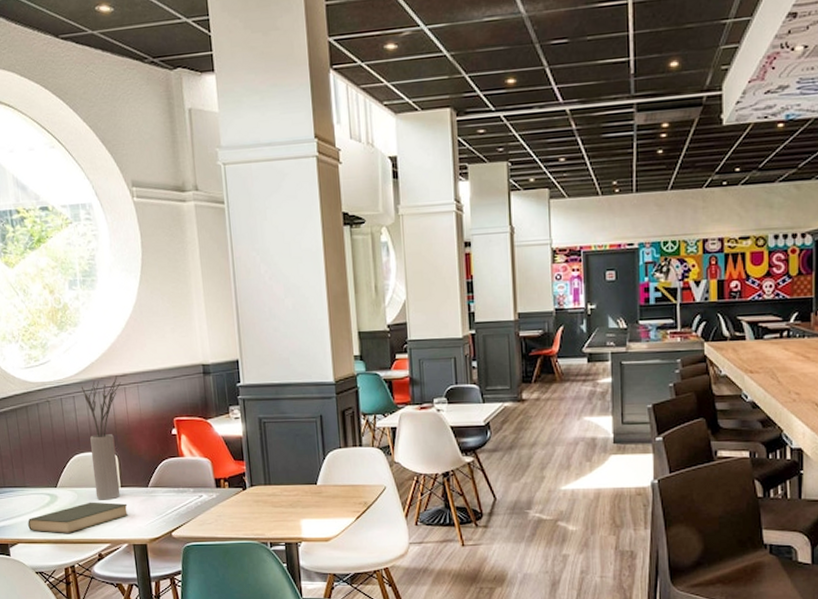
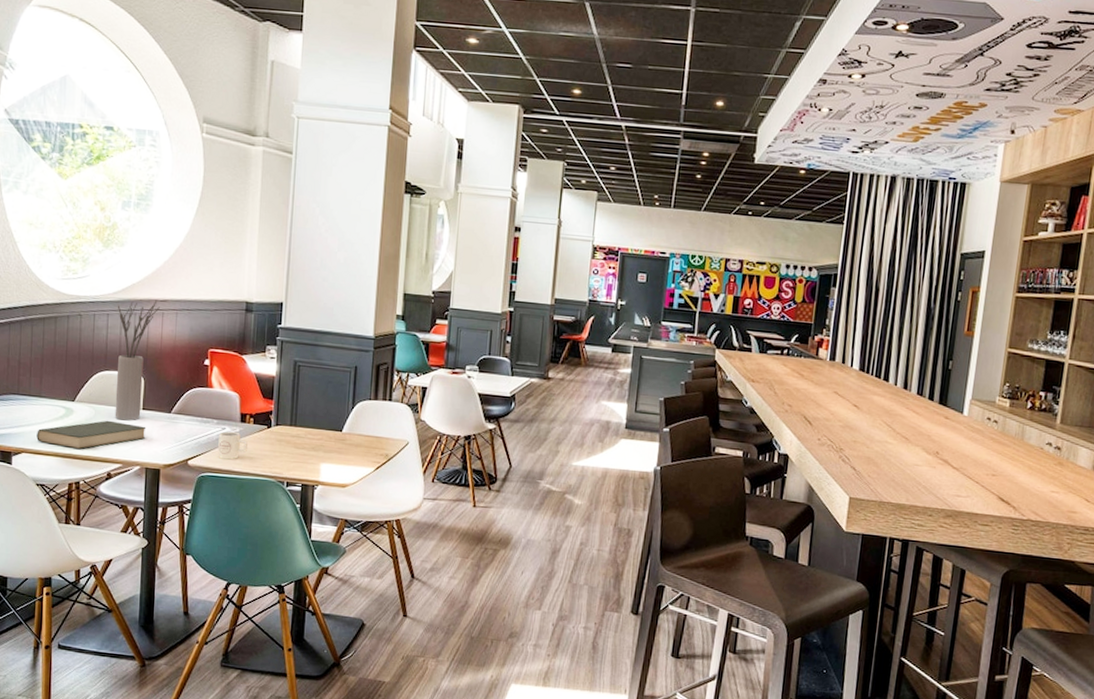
mug: none [197,499,227,527] -> present [218,431,248,460]

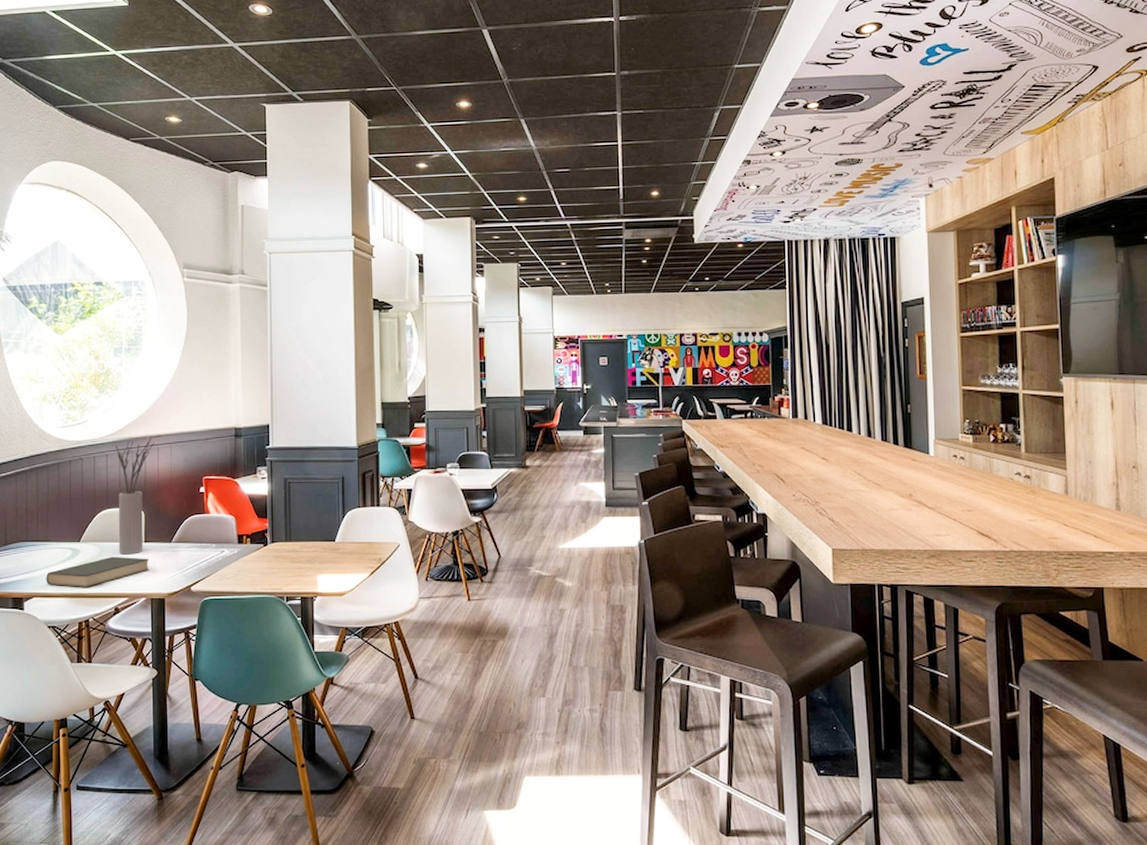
mug: present [218,431,248,460] -> none [218,554,246,581]

